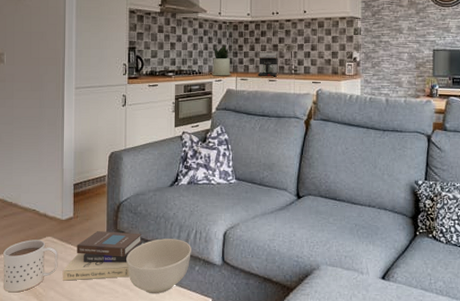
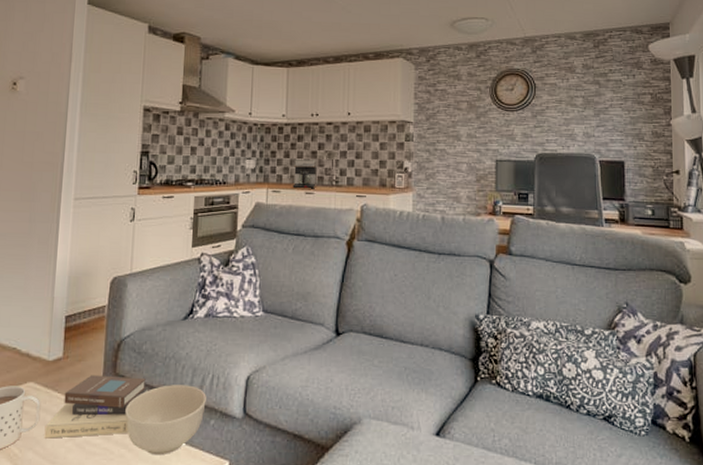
planter: present [212,45,232,77] -> none [238,151,262,188]

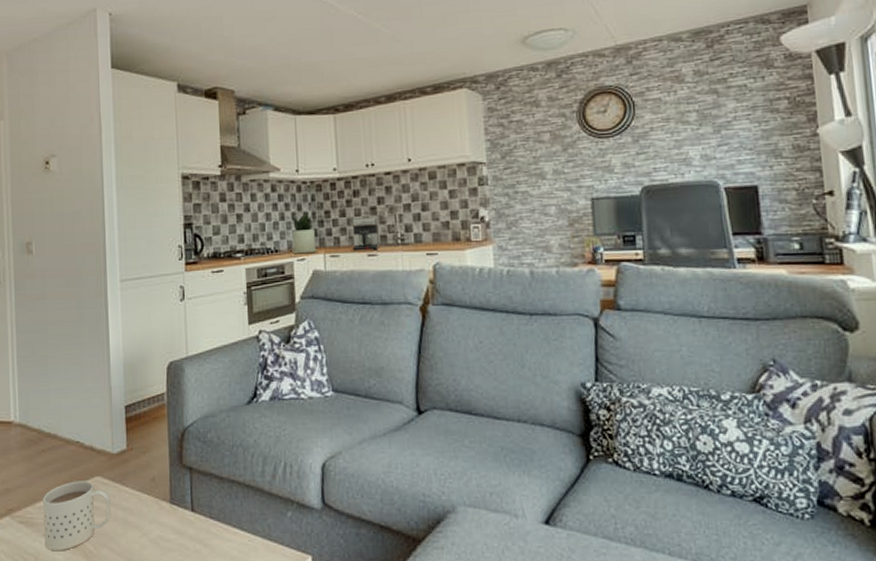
books: present [44,375,149,439] -> none [117,467,219,535]
bowl: present [125,385,206,456] -> none [196,475,281,551]
planter: none [238,151,262,188] -> present [291,212,318,255]

